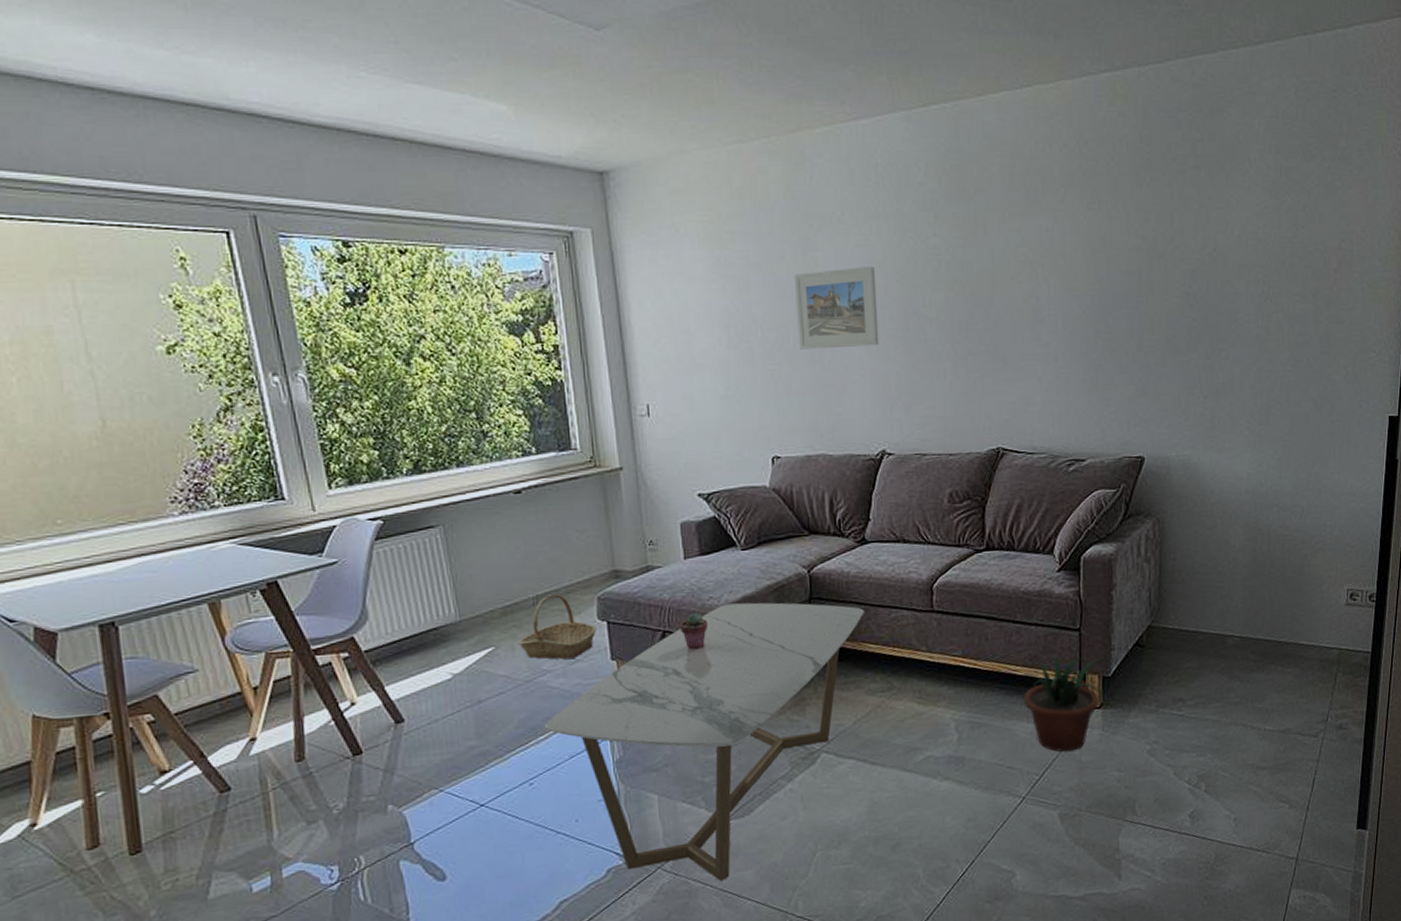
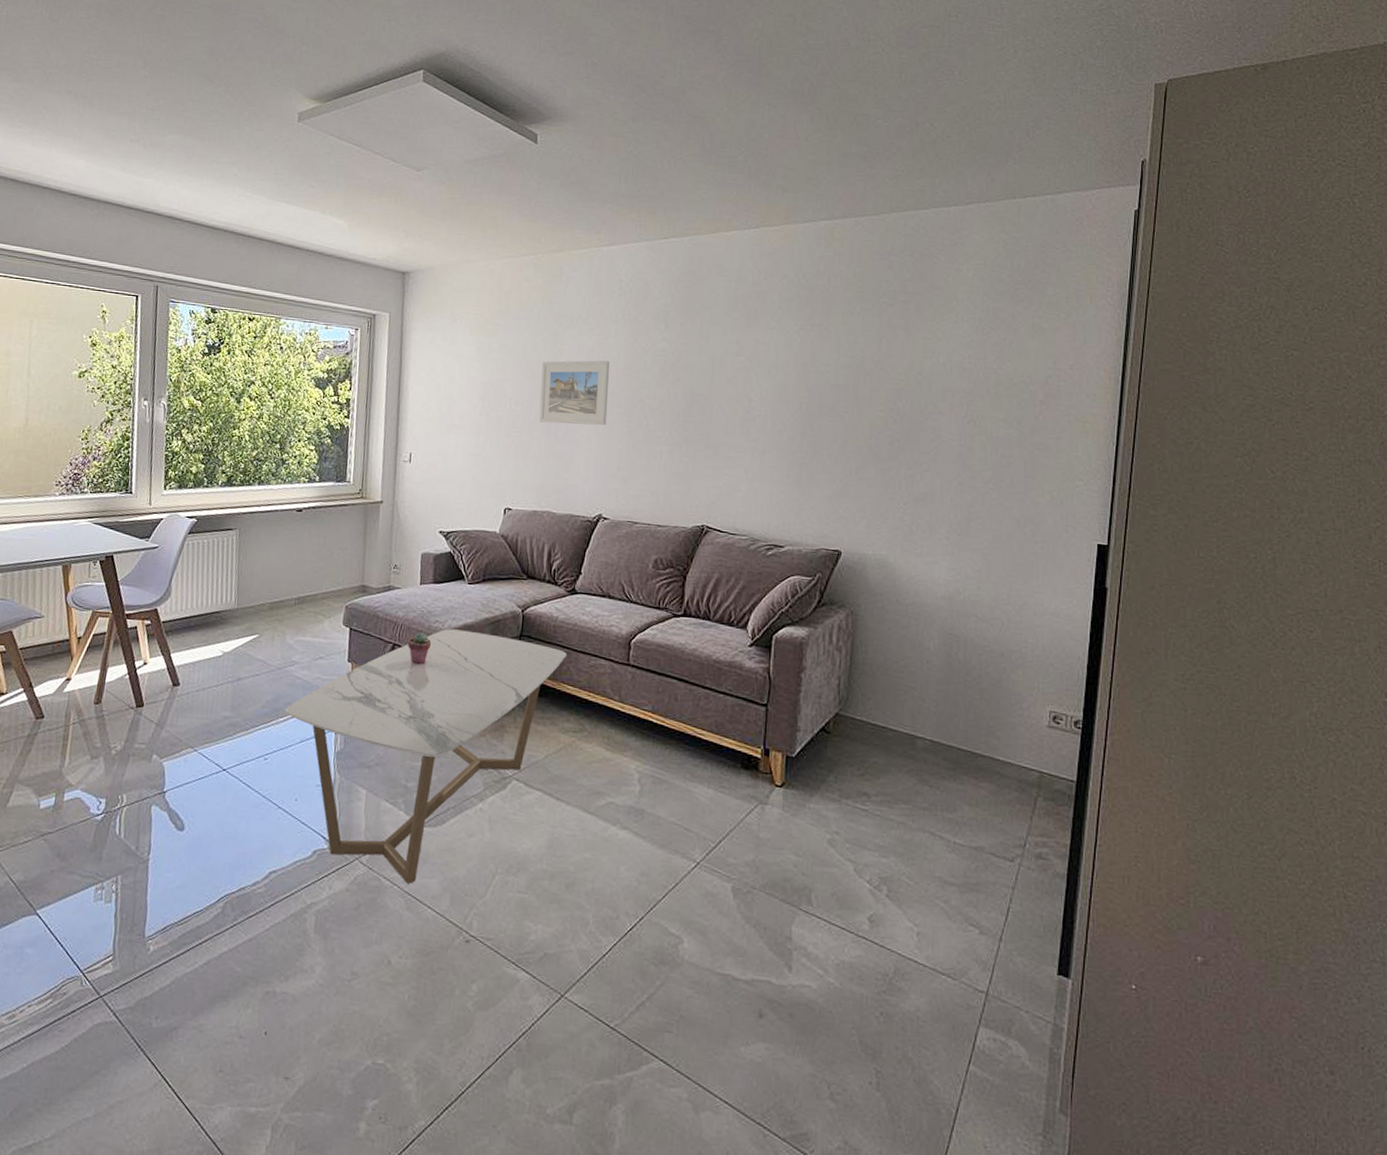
basket: present [518,593,597,660] -> none [277,597,341,656]
potted plant: present [1023,656,1111,752] -> none [706,727,795,826]

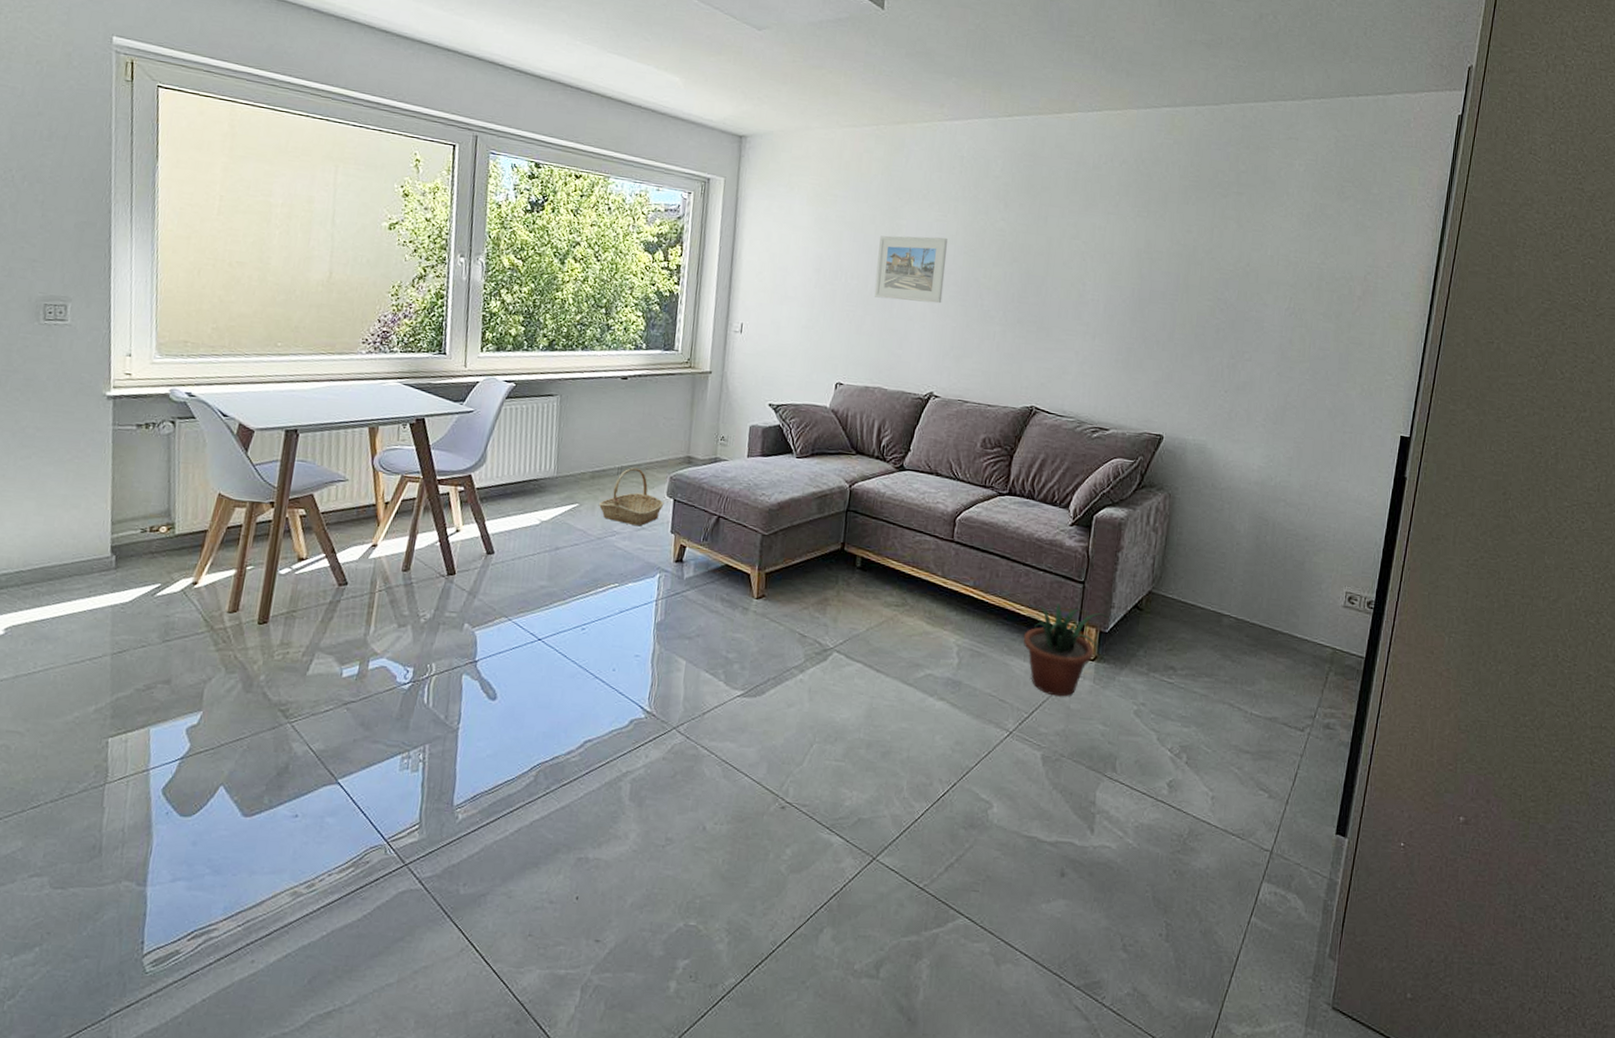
basket: none [277,597,341,656] -> present [598,467,664,526]
coffee table: present [286,629,567,884] -> none [605,502,892,752]
potted succulent: present [407,632,432,665] -> none [732,504,757,538]
potted plant: none [706,727,795,826] -> present [1023,603,1109,697]

